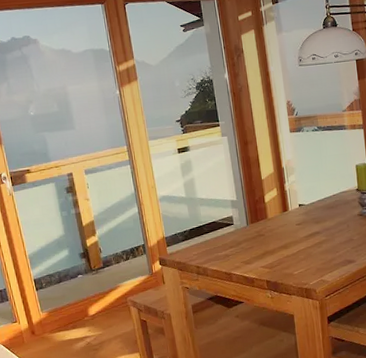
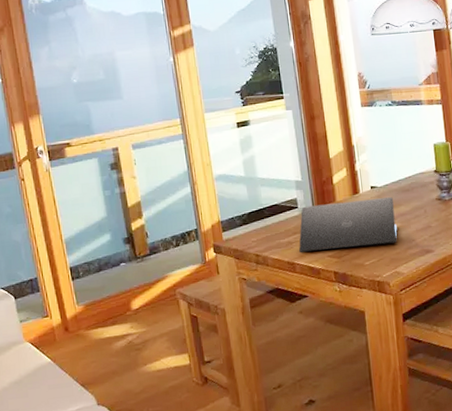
laptop: none [235,214,323,264] -> present [299,197,397,252]

